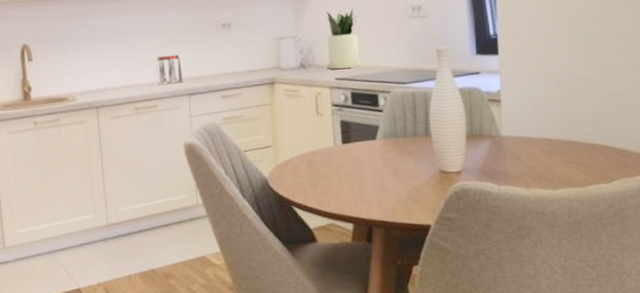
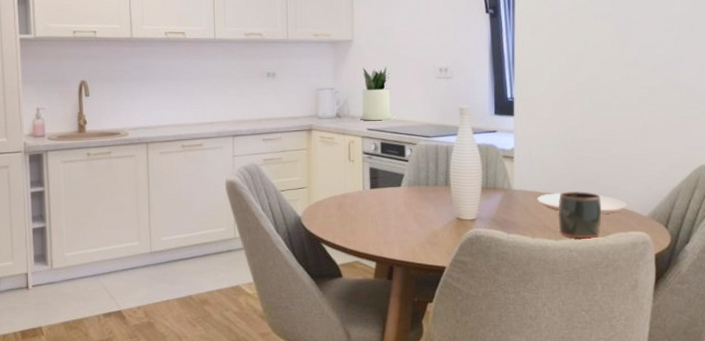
jar: present [156,54,183,85] -> none [204,98,228,126]
plate: none [529,137,632,158] -> present [537,193,626,214]
mug: none [553,134,605,187] -> present [558,191,602,239]

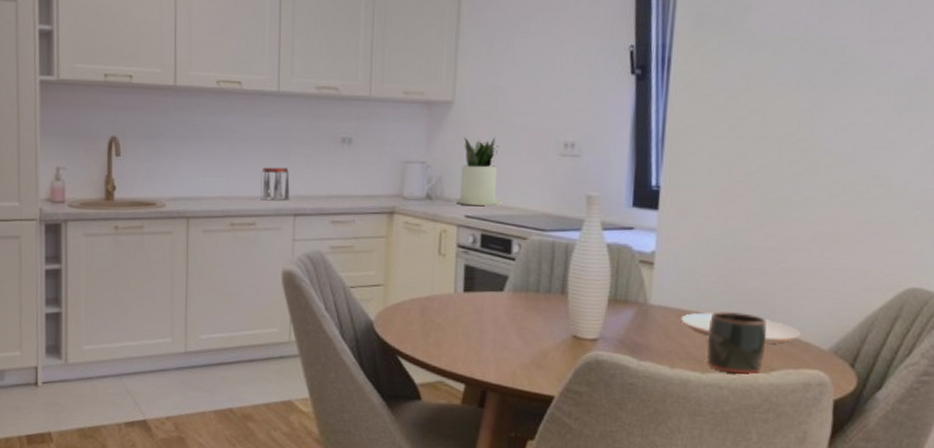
jar: none [204,98,228,126] -> present [260,166,290,201]

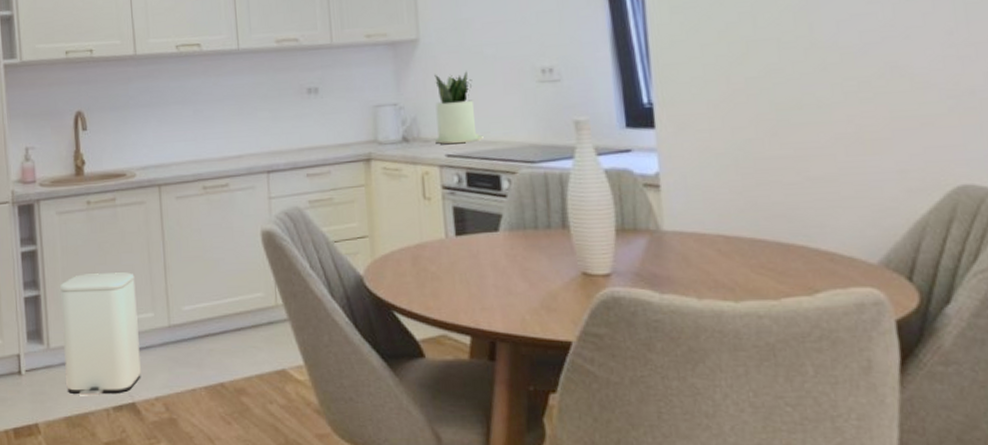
pedal bin: none [81,296,156,411] -> present [59,272,141,395]
jar: present [260,166,290,201] -> none [229,124,261,160]
plate: present [680,312,800,344] -> none [700,234,841,262]
mug: present [706,311,768,375] -> none [733,230,805,299]

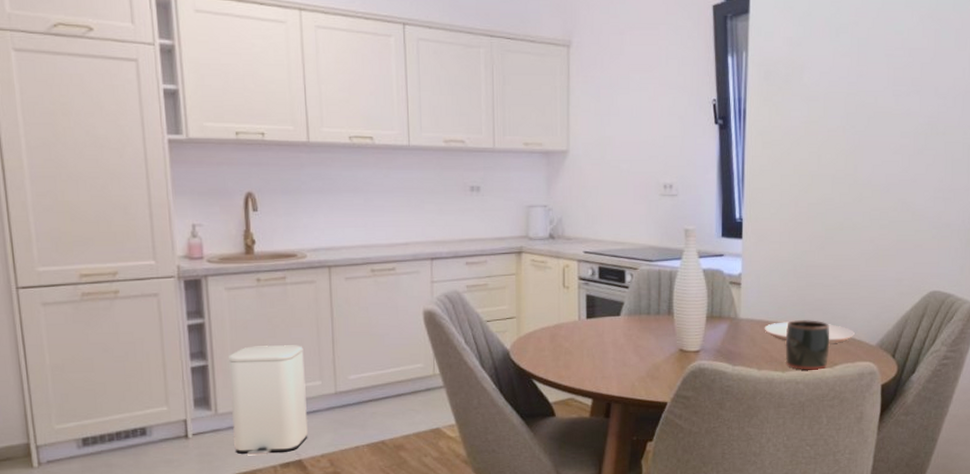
planter: present [434,71,484,145] -> none [575,182,615,243]
plate: none [700,234,841,262] -> present [764,322,855,343]
mug: none [733,230,805,299] -> present [785,320,830,370]

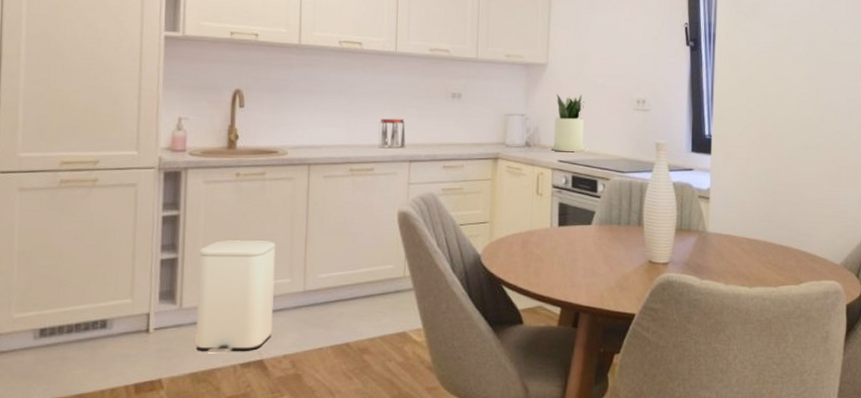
jar: none [397,215,426,247] -> present [378,118,406,149]
planter: none [575,182,615,243] -> present [550,94,588,153]
plate: present [764,322,855,343] -> none [731,237,819,261]
mug: present [785,320,830,370] -> none [752,236,796,287]

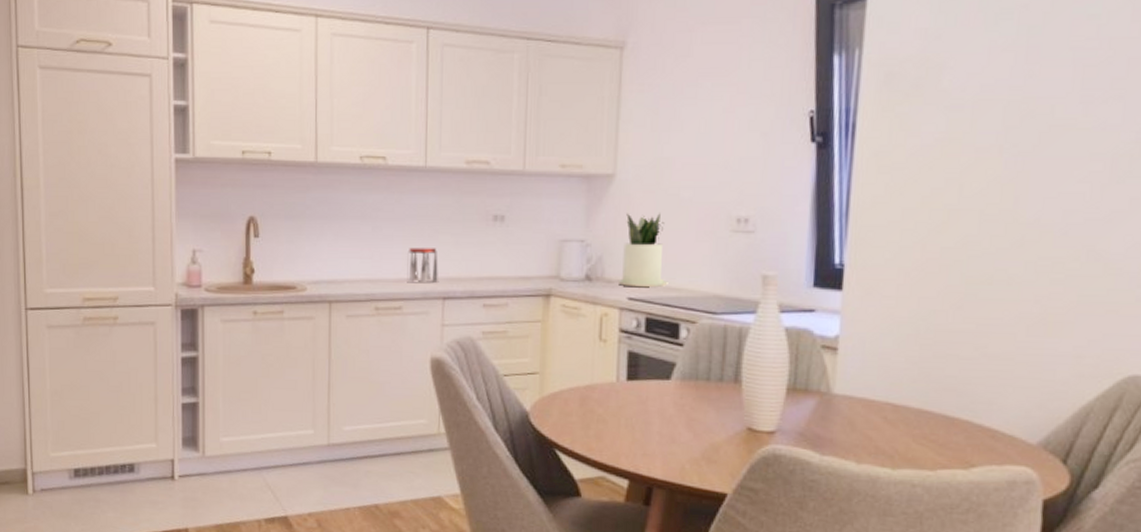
pedal bin: present [195,240,276,352] -> none [219,385,297,506]

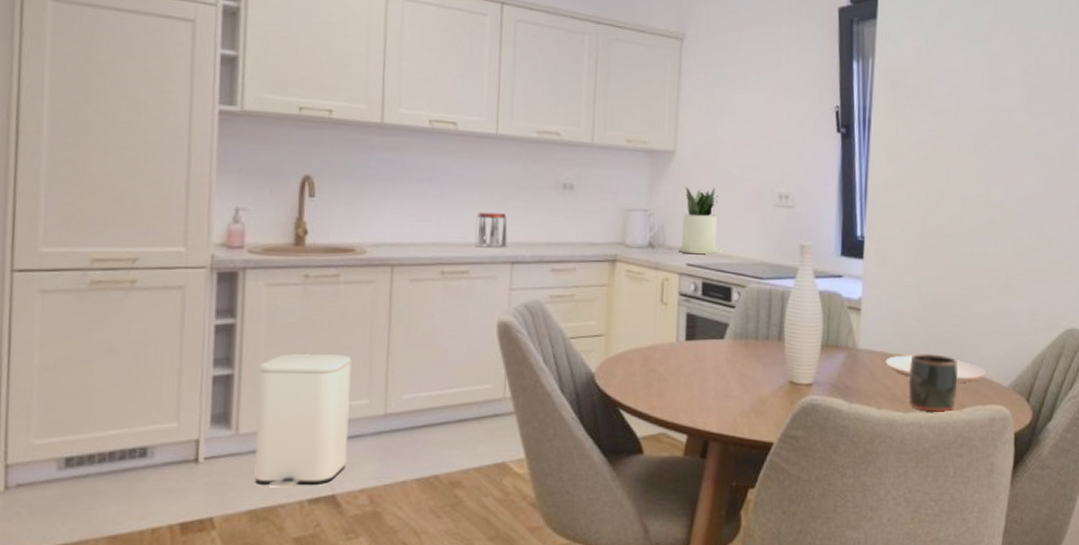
pedal bin: none [219,385,297,506] -> present [254,354,352,486]
plate: none [868,402,1004,437] -> present [885,355,985,382]
mug: none [897,401,967,471] -> present [908,354,958,412]

